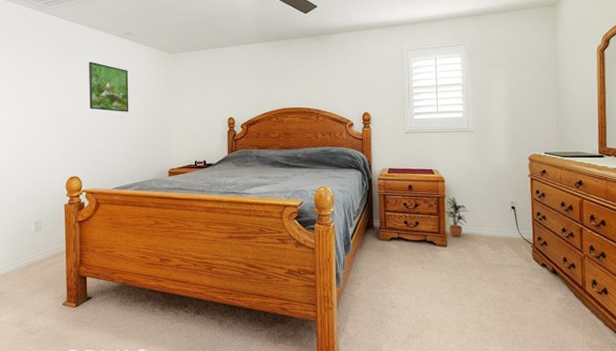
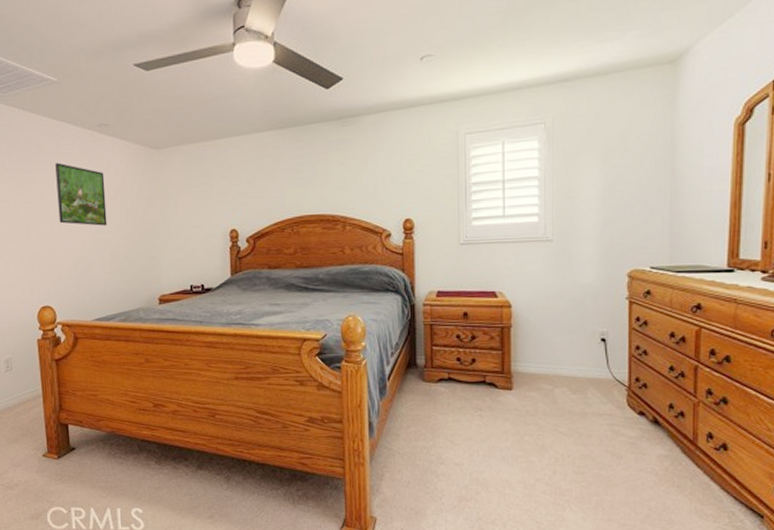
potted plant: present [444,197,469,237] -> none [510,327,542,378]

